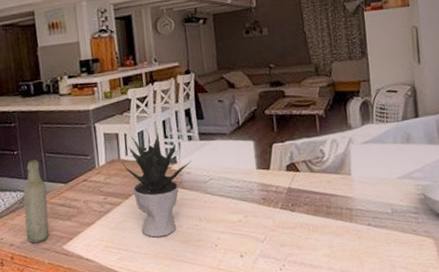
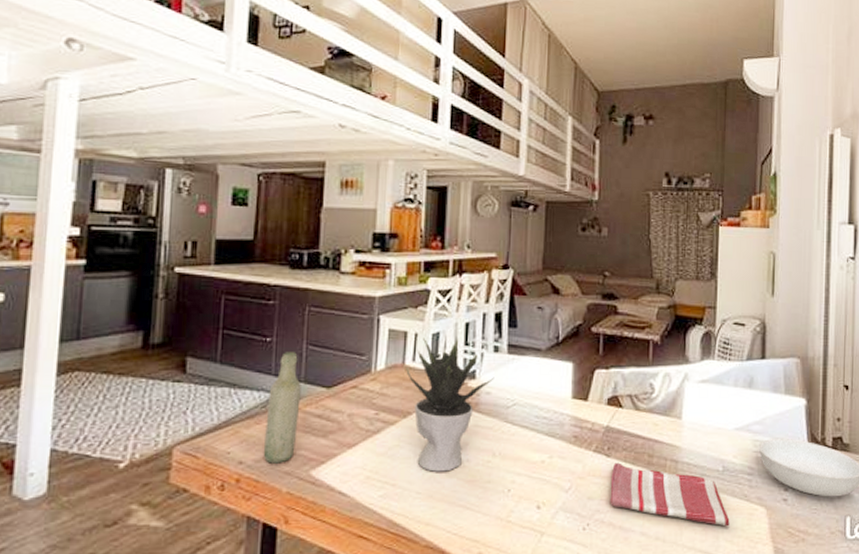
dish towel: none [297,215,403,257] -> present [610,462,730,527]

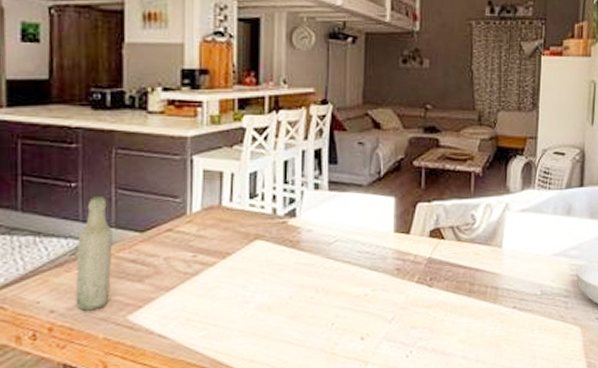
potted plant: present [406,338,494,472] -> none [223,177,315,310]
dish towel: present [610,462,730,527] -> none [432,292,547,346]

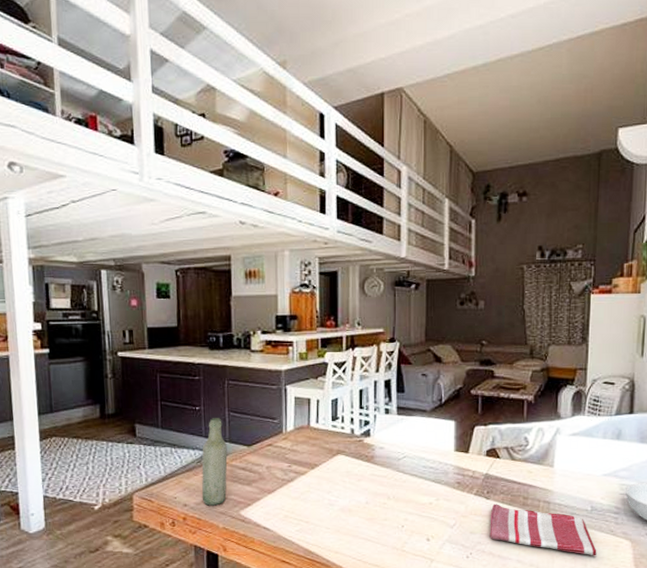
dish towel: none [432,292,547,346] -> present [489,504,597,556]

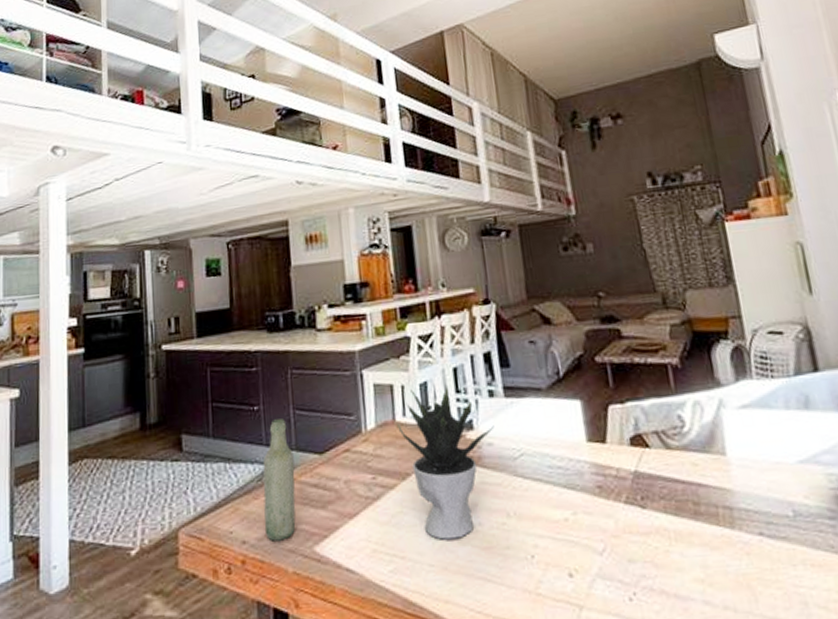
potted plant: none [311,403,386,512] -> present [397,386,495,540]
dish towel: present [489,504,597,556] -> none [651,514,819,589]

